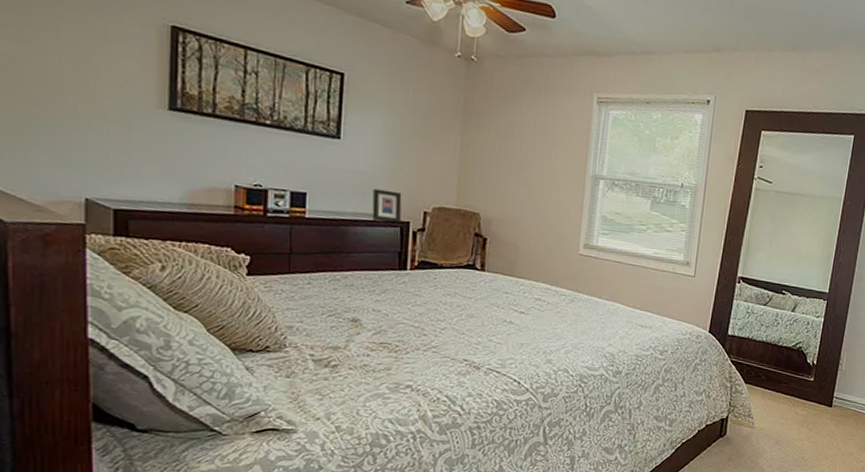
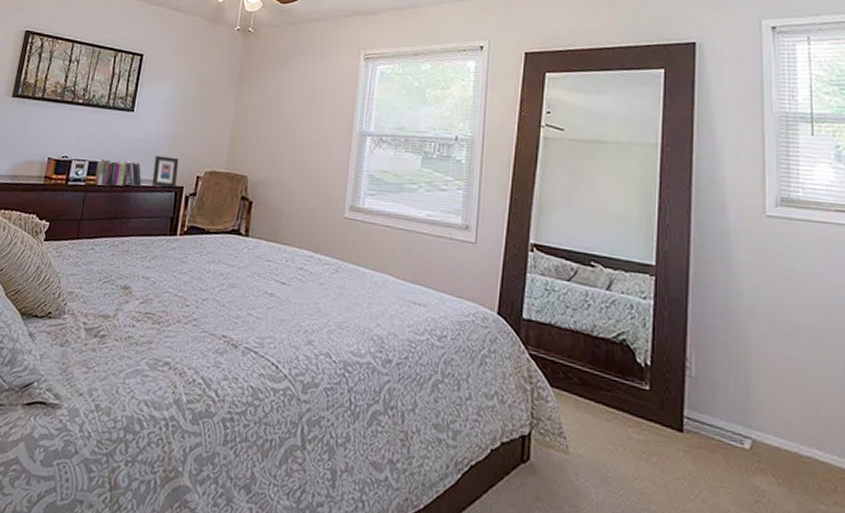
books: none [301,189,360,222] -> present [94,159,142,188]

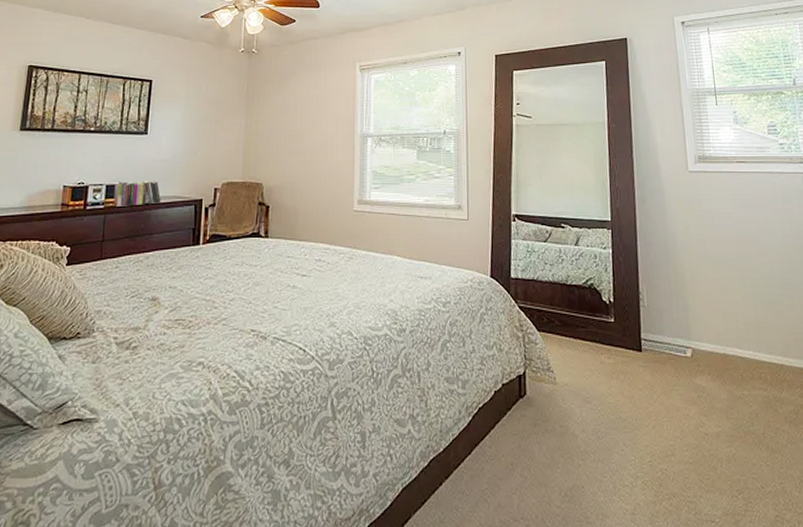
picture frame: present [151,155,179,189] -> none [171,173,196,202]

